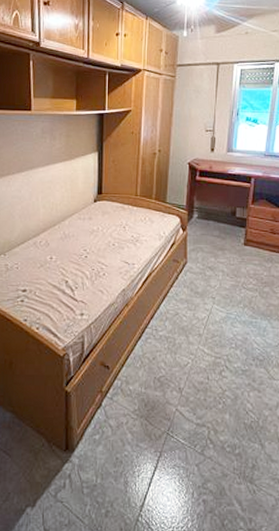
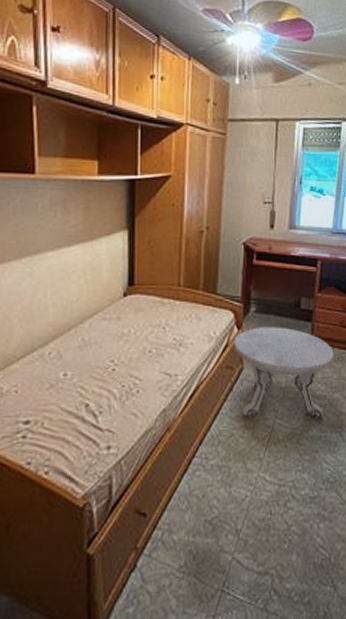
side table: none [179,230,265,307] -> present [233,327,334,418]

